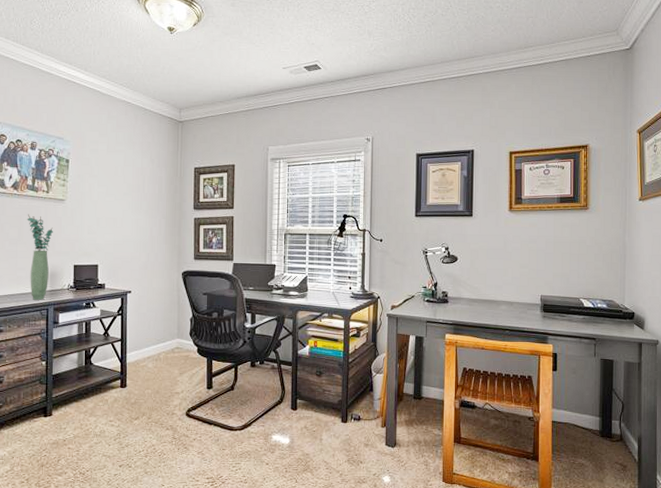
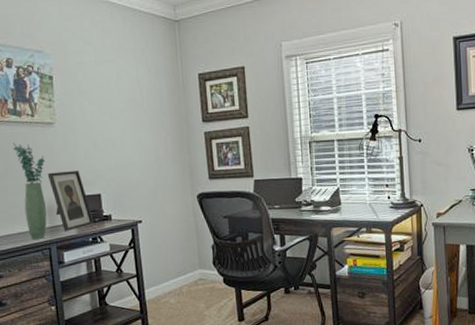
picture frame: none [54,242,90,295] -> present [47,171,95,231]

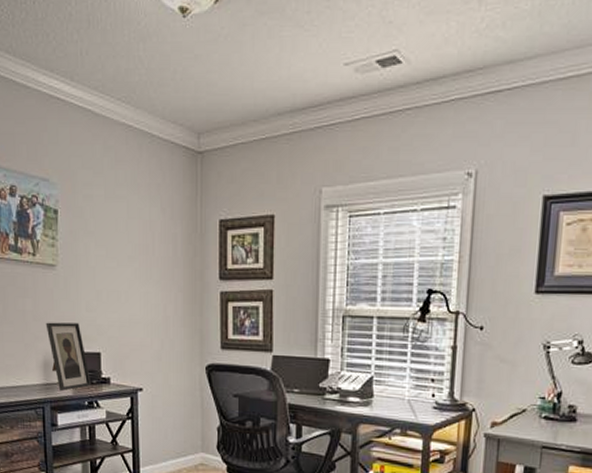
vase: present [13,142,47,239] -> none [12,284,45,396]

